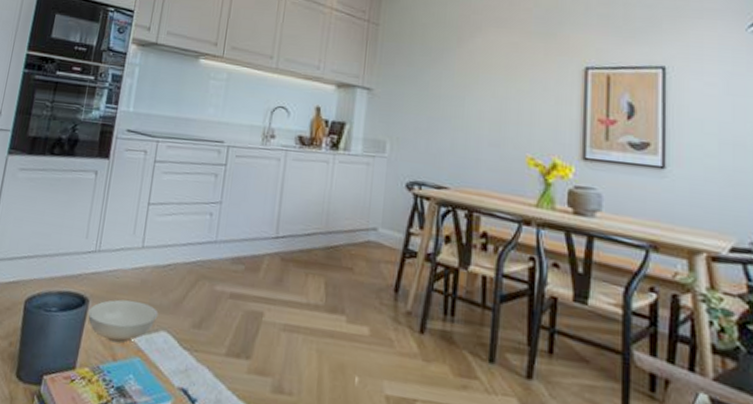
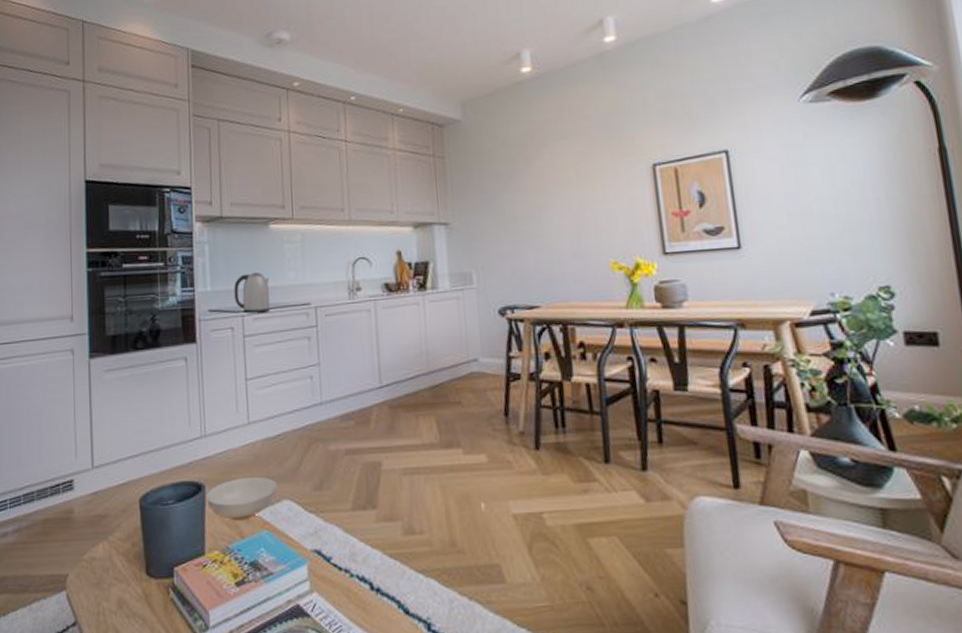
kettle: none [153,101,190,143] -> present [234,273,270,314]

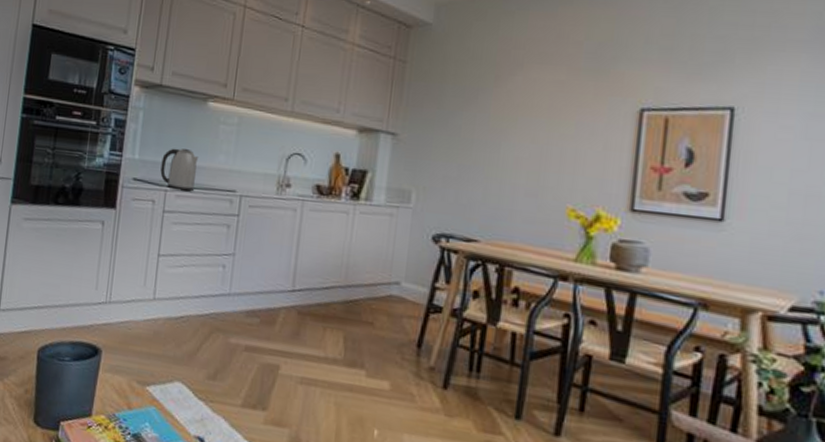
bowl: present [206,476,278,521] -> none [101,350,172,393]

